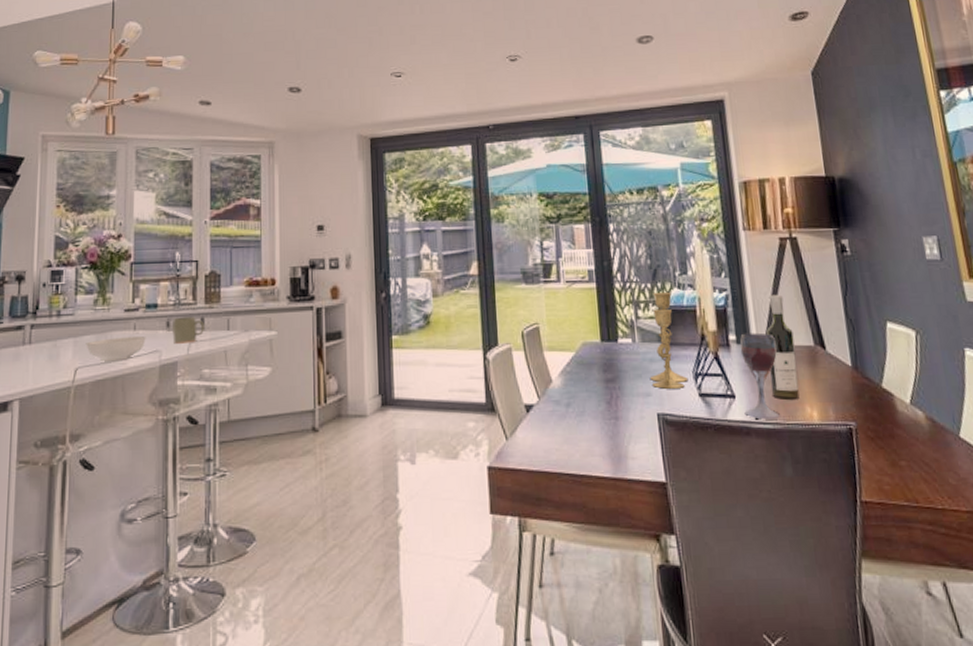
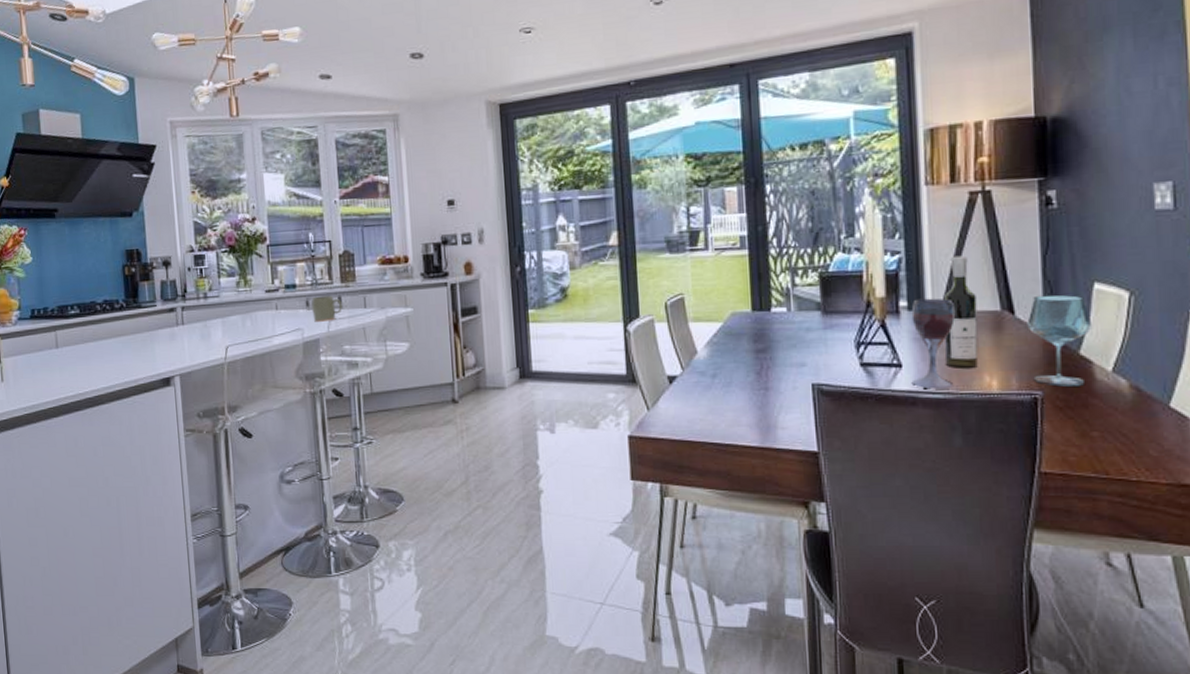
bowl: present [86,336,146,362] -> none [233,316,288,340]
candlestick: present [649,291,689,389] -> none [805,256,849,359]
wine glass: none [836,332,890,418] -> present [1027,294,1093,387]

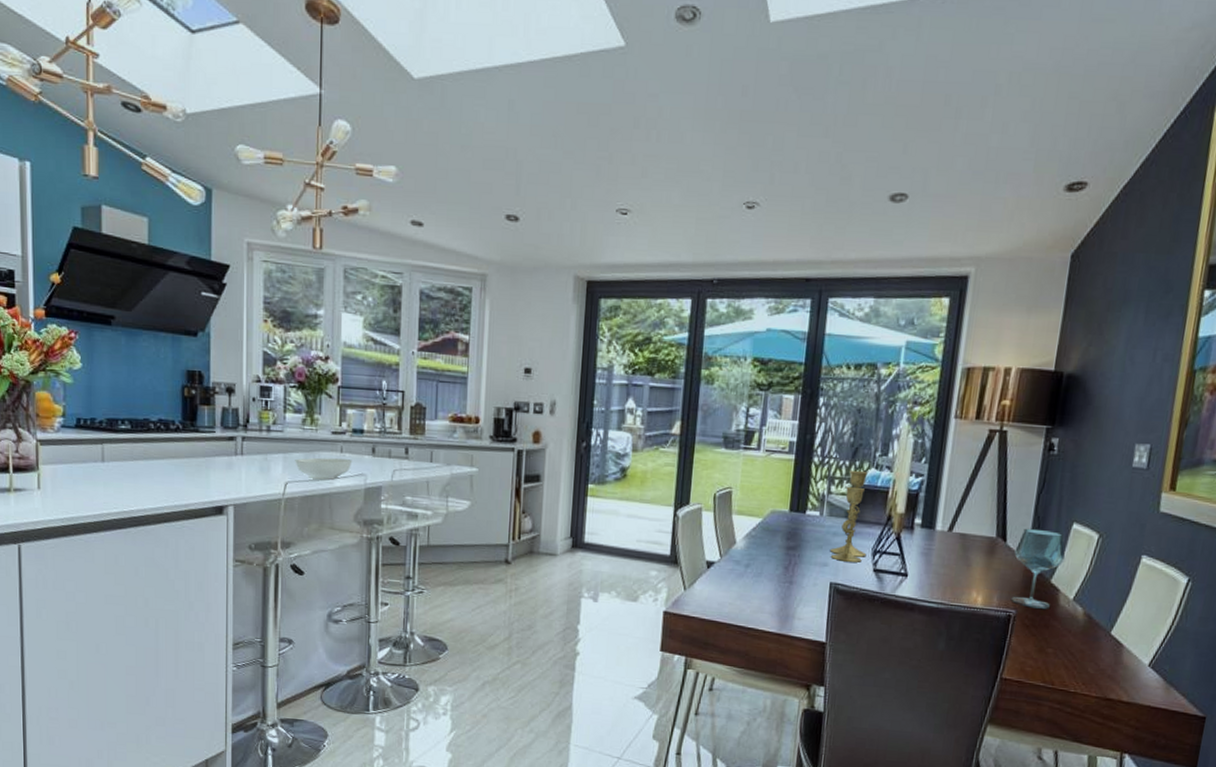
bowl: none [233,316,288,340] -> present [295,457,353,481]
mug: present [311,295,342,322] -> none [378,444,408,471]
candlestick: none [805,256,849,359] -> present [829,470,868,562]
cup: present [911,298,956,390] -> none [913,518,960,600]
bottle: present [943,255,979,370] -> none [943,484,979,585]

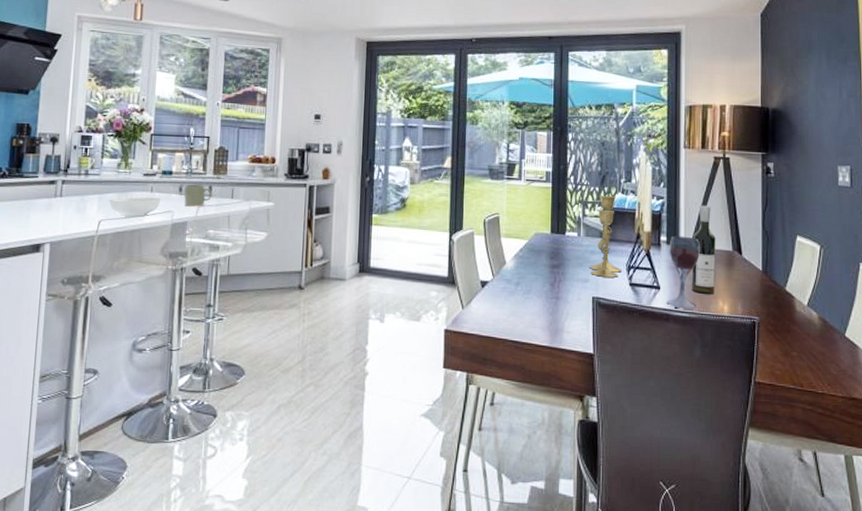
mug: none [378,444,408,471] -> present [184,184,212,207]
cup: none [913,518,960,600] -> present [666,235,701,310]
bottle: none [943,484,979,585] -> present [691,205,716,295]
wine glass: present [1010,528,1066,609] -> none [750,242,795,315]

